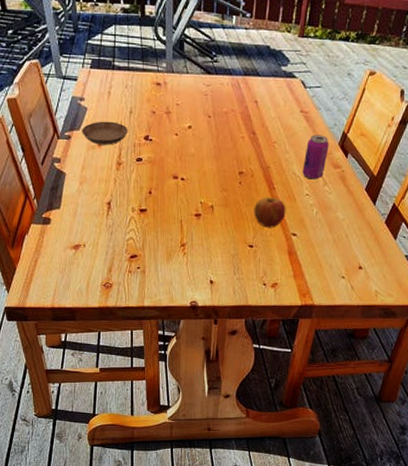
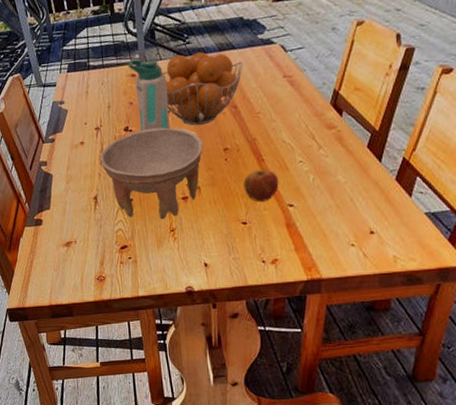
saucer: present [82,121,128,145] -> none [64,118,108,143]
bowl: none [117,141,220,234] -> present [100,127,203,220]
water bottle: none [154,67,192,145] -> present [128,59,170,131]
fruit basket: none [187,71,265,145] -> present [161,52,243,126]
beverage can: present [302,135,329,180] -> none [292,97,320,145]

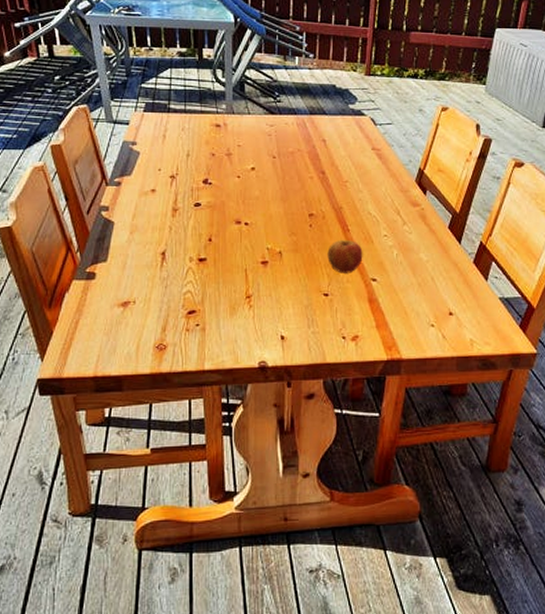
bowl: present [100,127,203,220] -> none [173,184,287,284]
water bottle: present [128,59,170,131] -> none [213,108,254,187]
fruit basket: present [161,52,243,126] -> none [249,111,333,186]

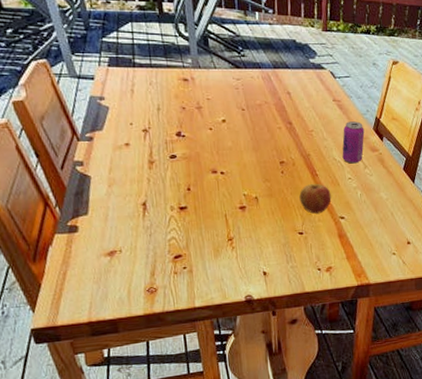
beverage can: none [378,172,405,219] -> present [342,121,365,164]

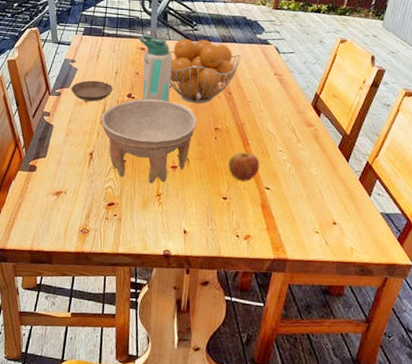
saucer: none [105,120,158,145] -> present [71,80,113,102]
bowl: none [148,136,260,229] -> present [101,99,197,184]
water bottle: none [179,63,226,138] -> present [139,34,173,103]
fruit basket: none [216,66,297,137] -> present [168,38,241,103]
beverage can: present [342,121,365,164] -> none [276,95,302,137]

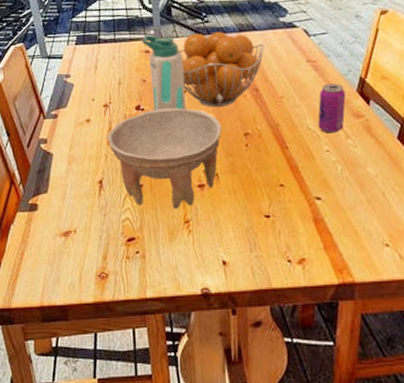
saucer: present [71,80,113,102] -> none [69,95,118,121]
apple: present [228,151,260,181] -> none [266,157,305,193]
beverage can: none [276,95,302,137] -> present [318,83,346,133]

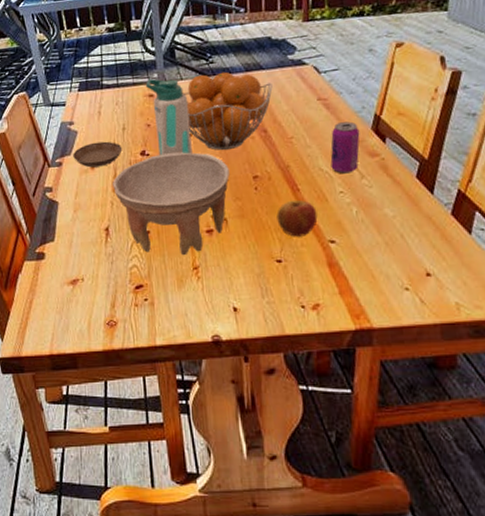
saucer: none [69,95,118,121] -> present [73,141,123,168]
apple: none [266,157,305,193] -> present [277,200,318,237]

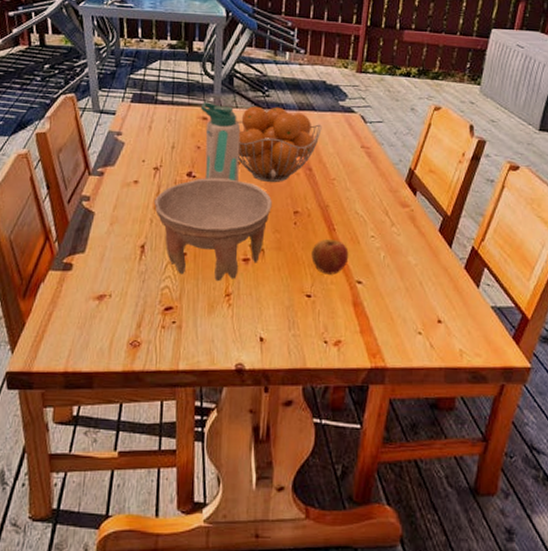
saucer: present [73,141,123,168] -> none [117,156,169,182]
beverage can: present [330,121,360,174] -> none [366,171,395,220]

